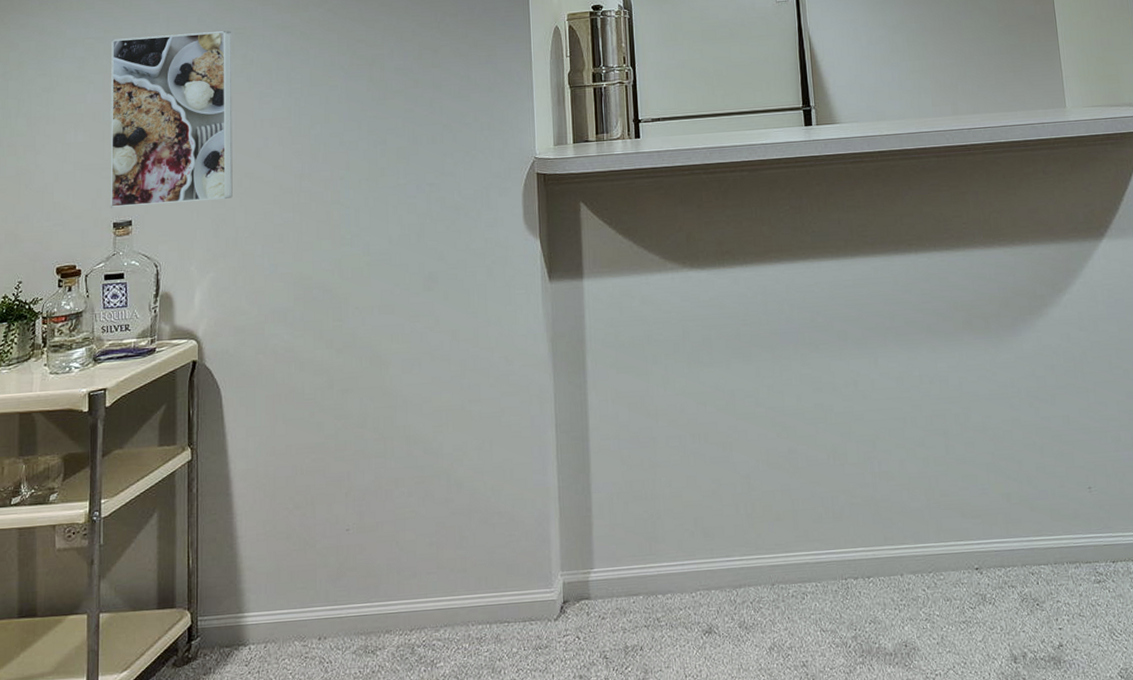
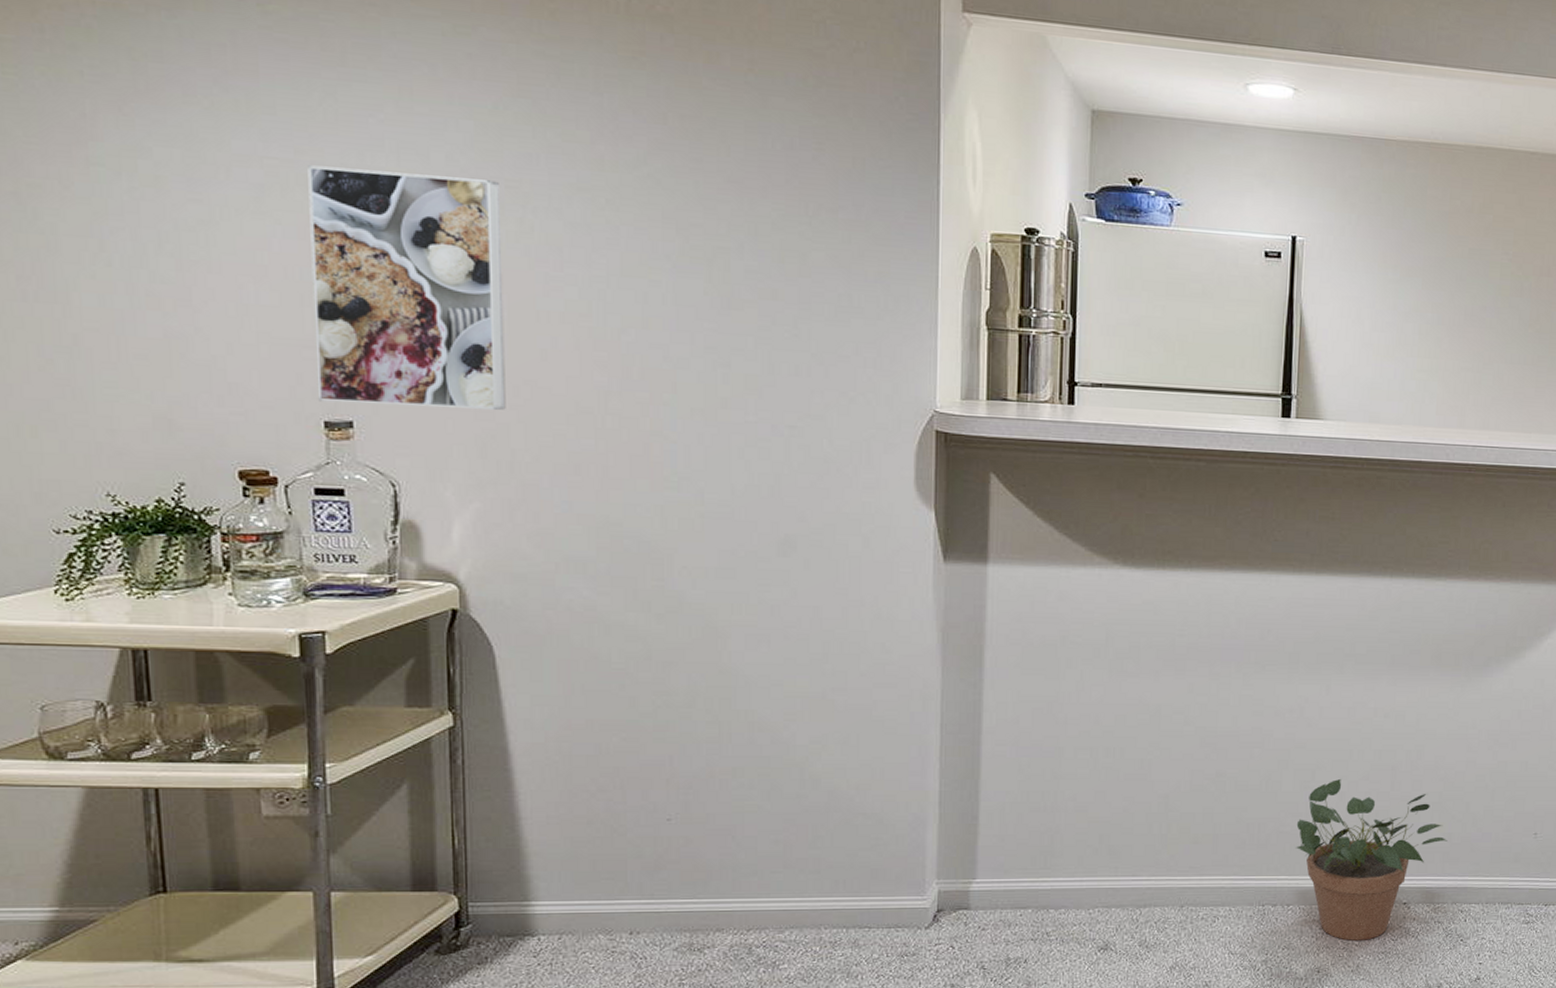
potted plant: none [865,446,1007,612] -> present [1295,778,1448,942]

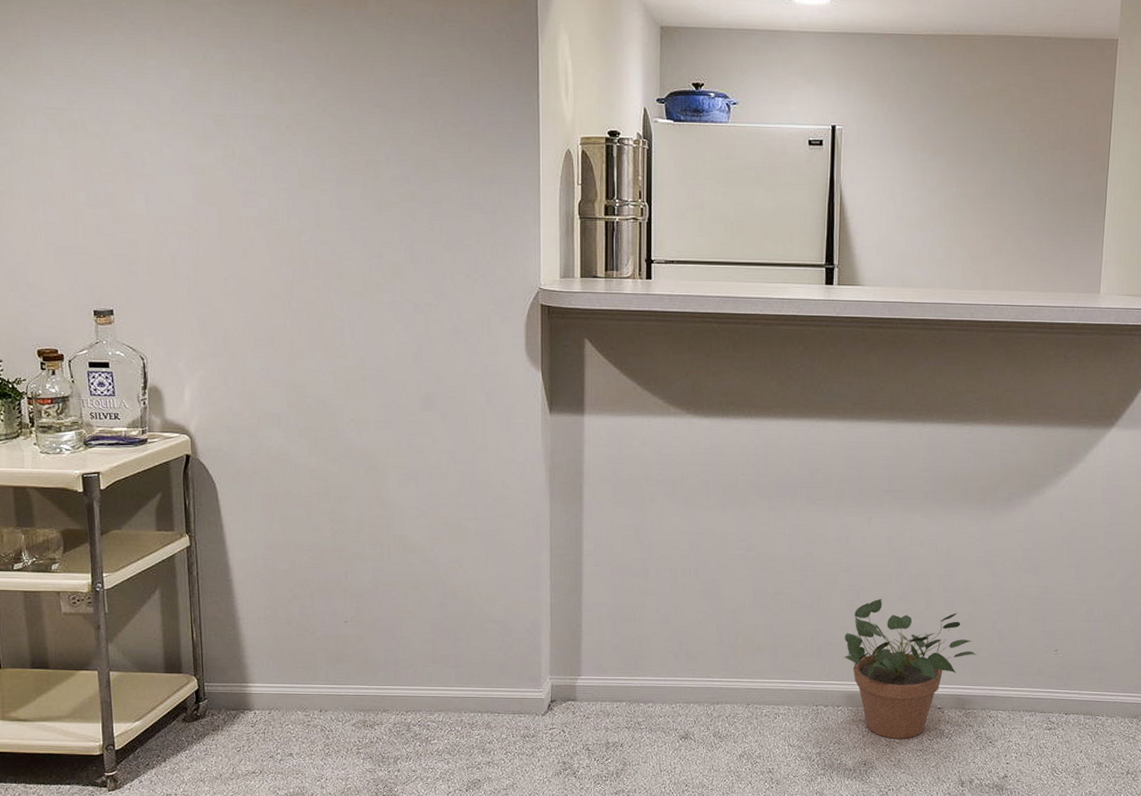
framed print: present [308,165,506,410] -> none [76,112,219,298]

